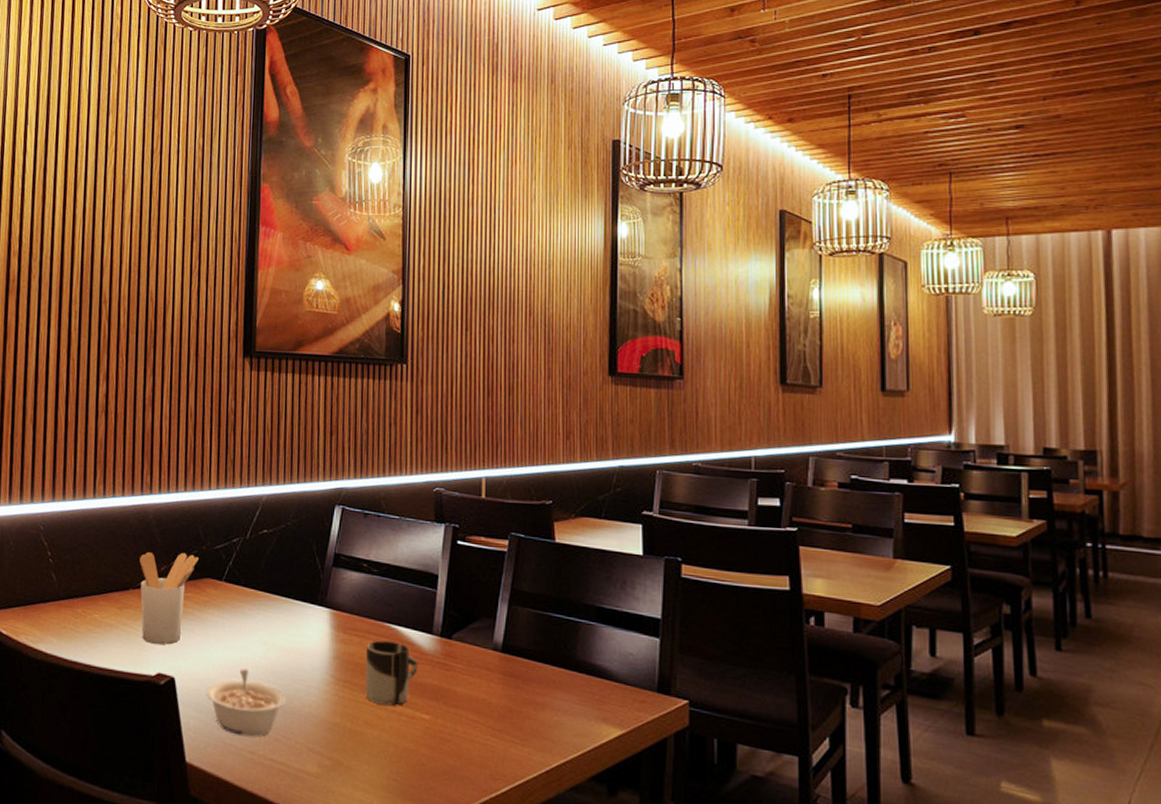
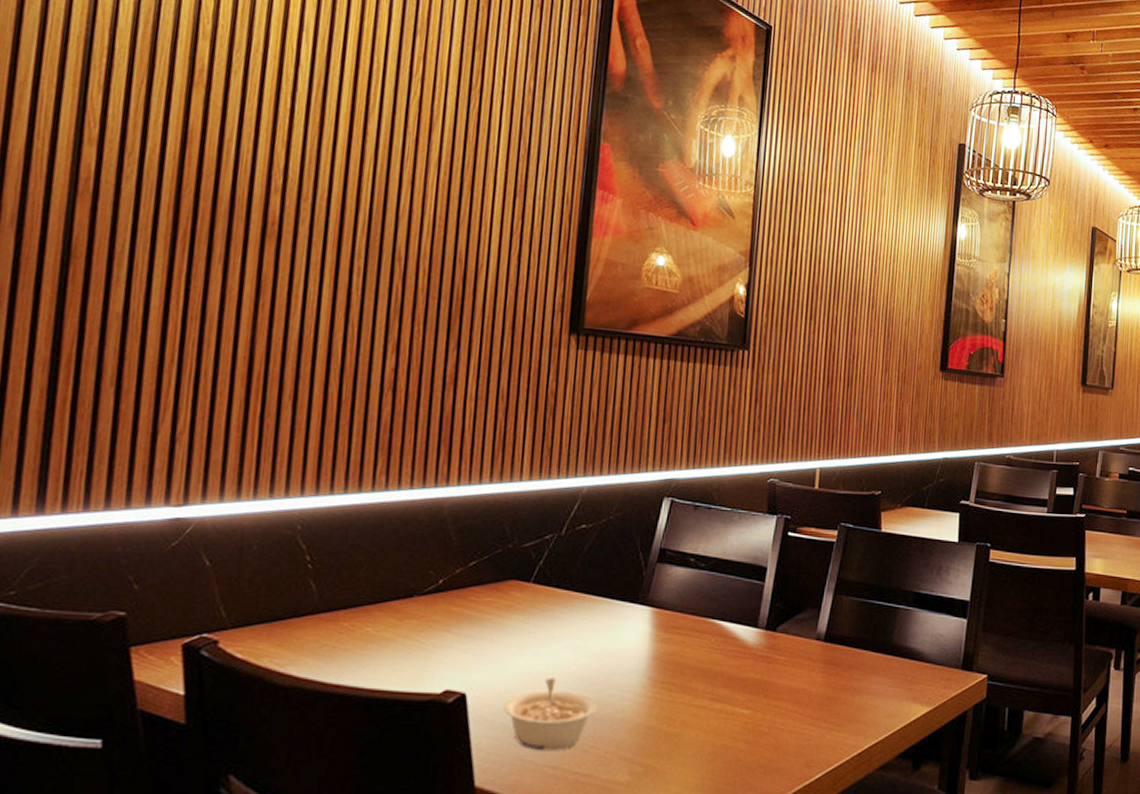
utensil holder: present [140,552,199,645] -> none [427,552,503,657]
cup: present [365,640,418,706] -> none [684,637,741,703]

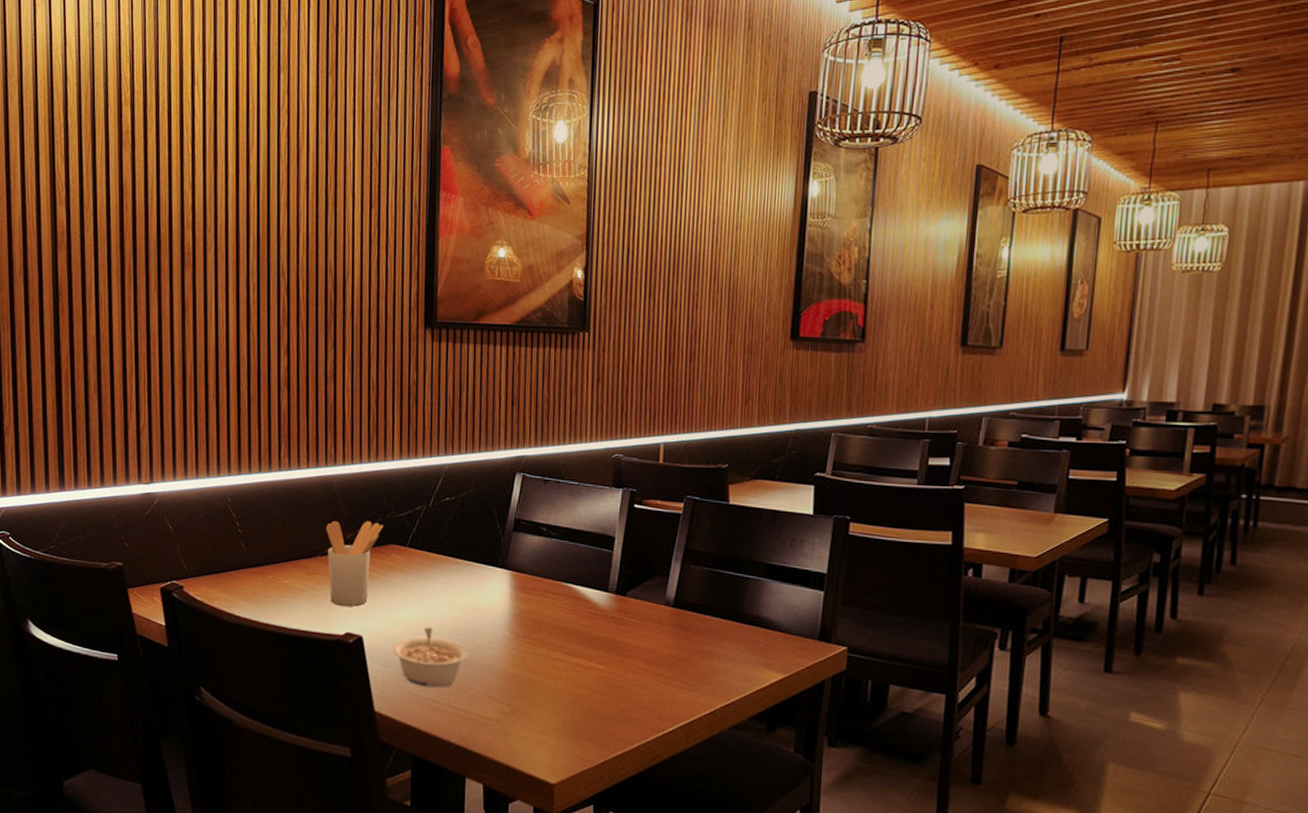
utensil holder: none [427,552,503,657] -> present [326,520,383,607]

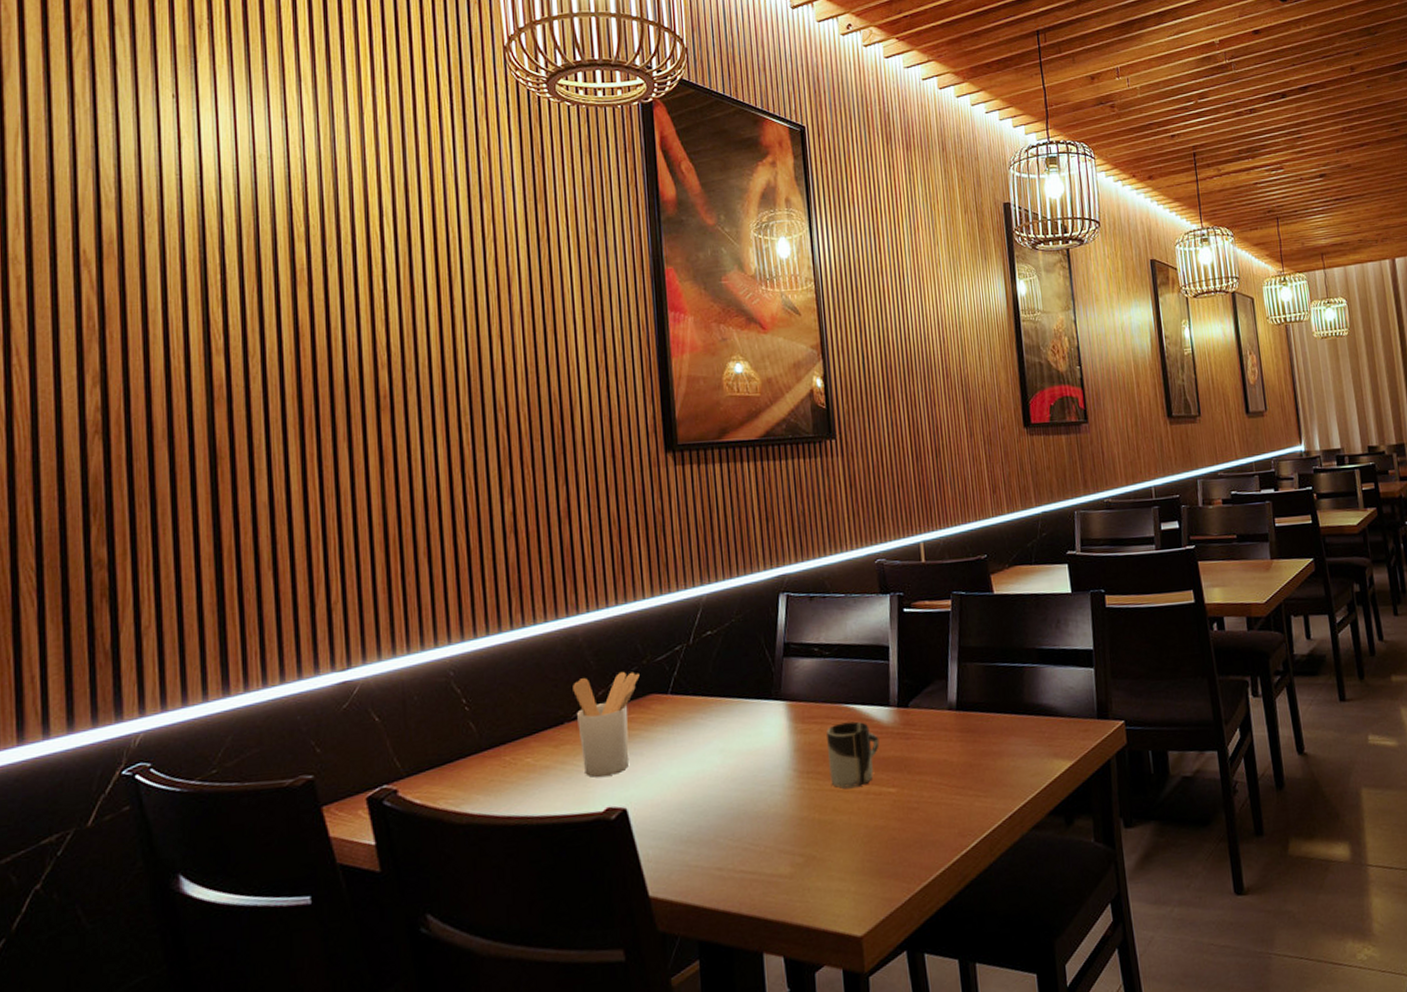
legume: present [392,627,468,688] -> none [663,782,751,855]
cup: none [543,598,593,658] -> present [826,721,880,788]

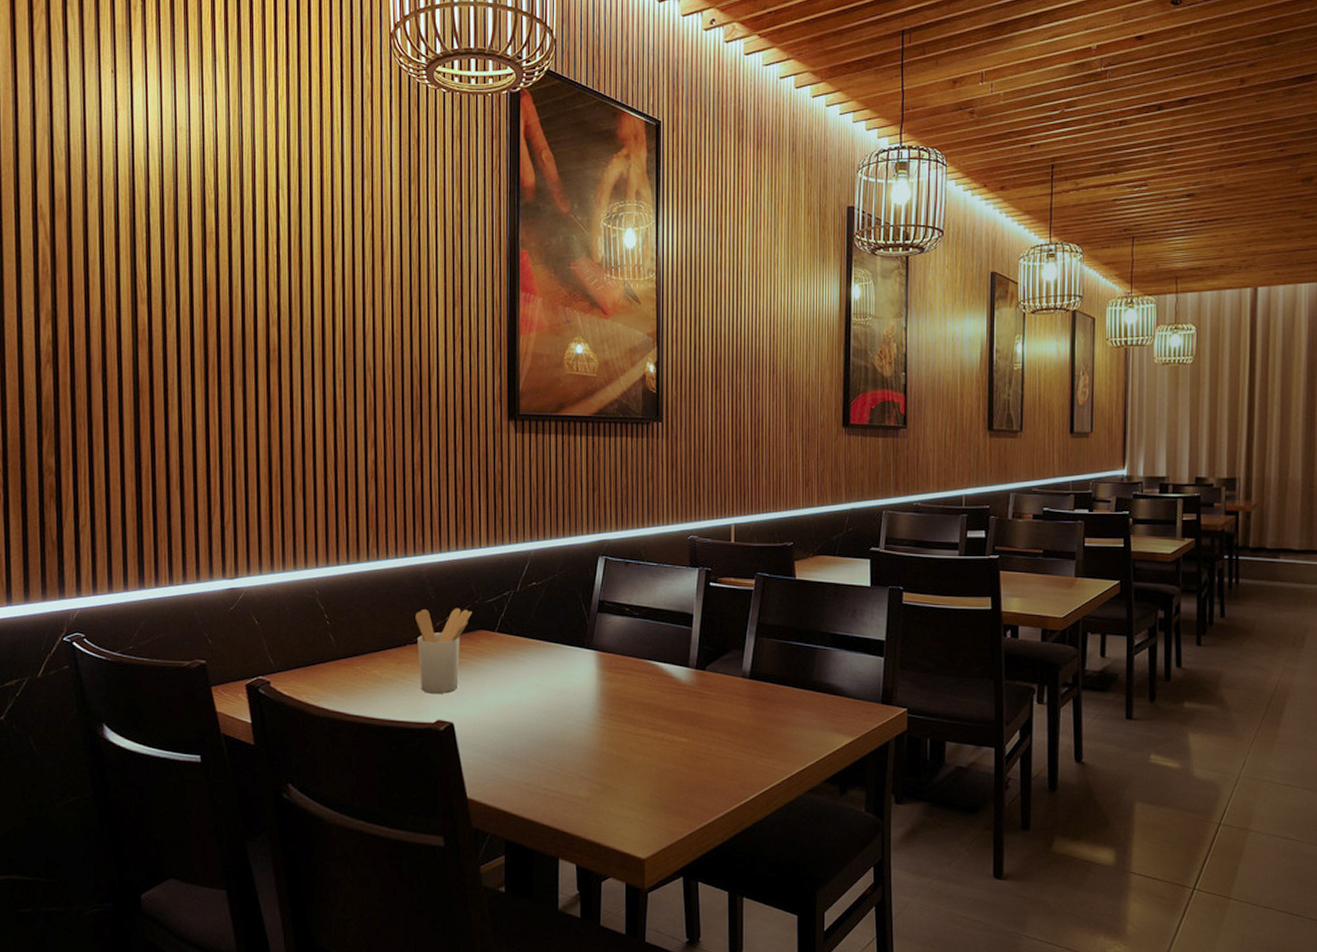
cup: present [826,721,880,788] -> none [630,676,676,733]

